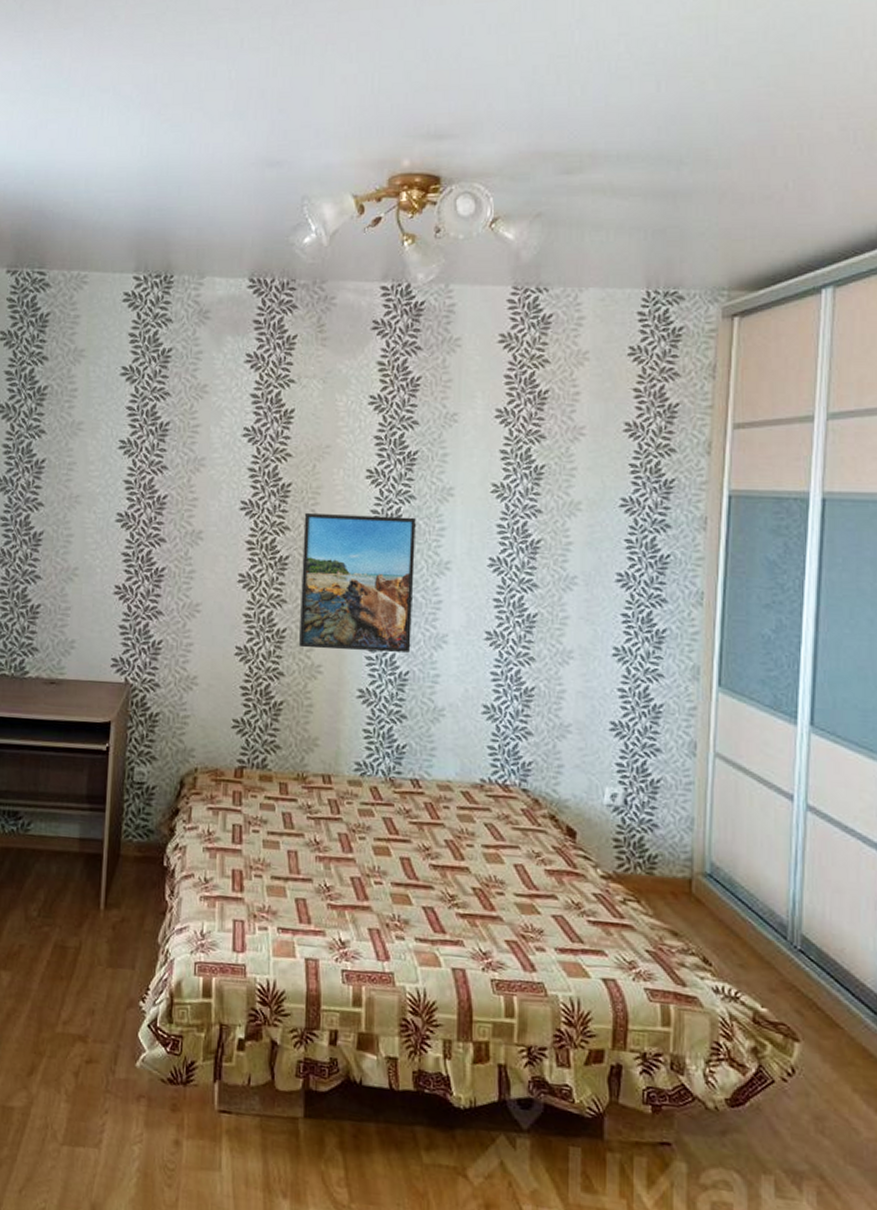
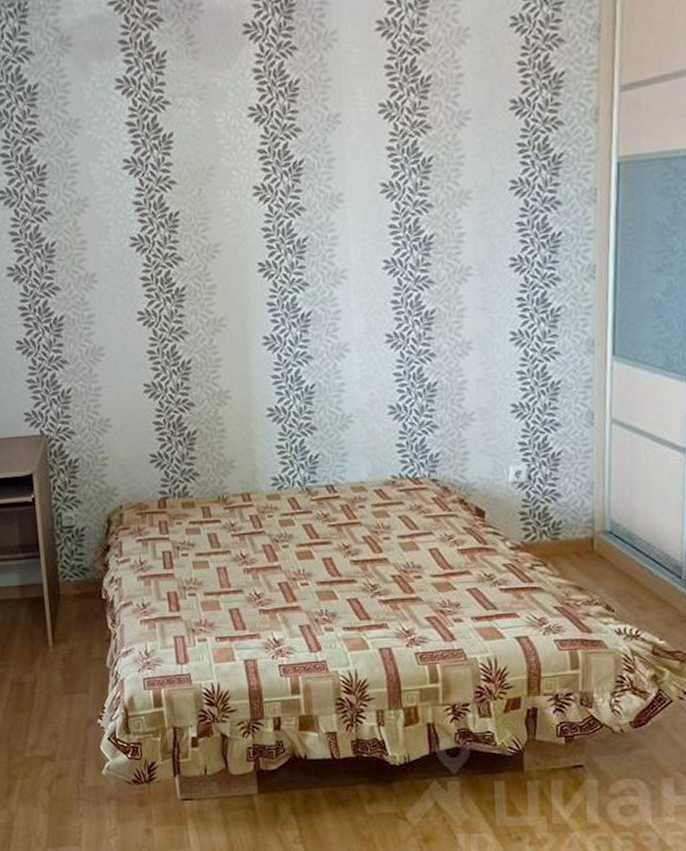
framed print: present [299,512,416,653] -> none [195,229,315,376]

